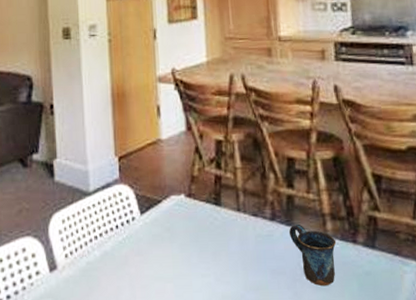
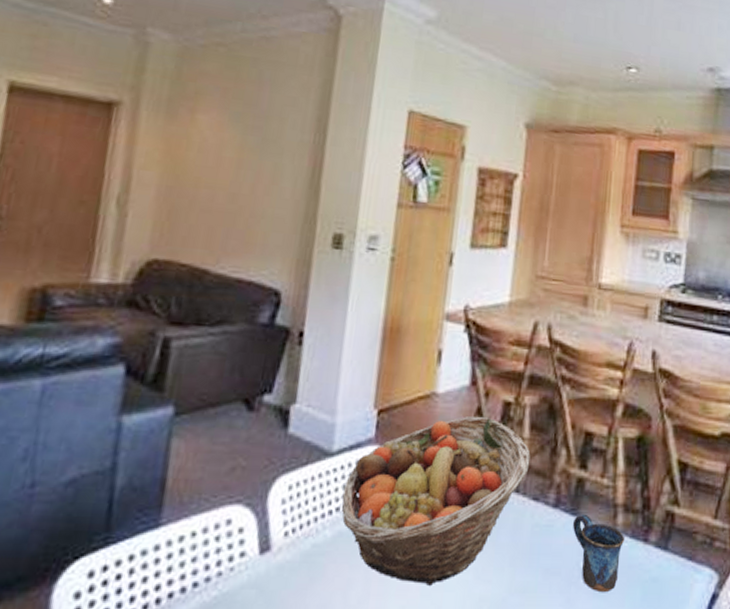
fruit basket: none [102,153,245,288] -> present [341,416,531,586]

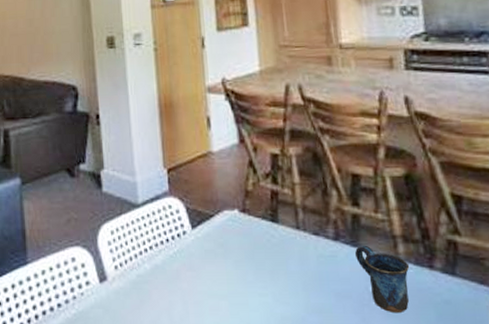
fruit basket: present [341,416,531,586] -> none [152,167,305,307]

